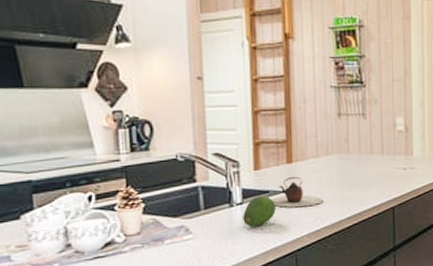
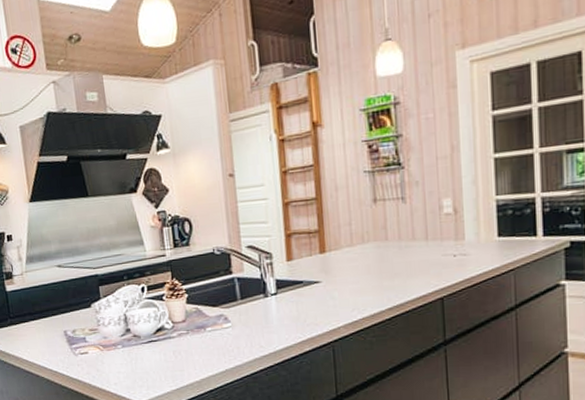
fruit: present [243,195,276,227] -> none [277,286,310,317]
teapot: present [271,176,323,207] -> none [305,266,360,298]

